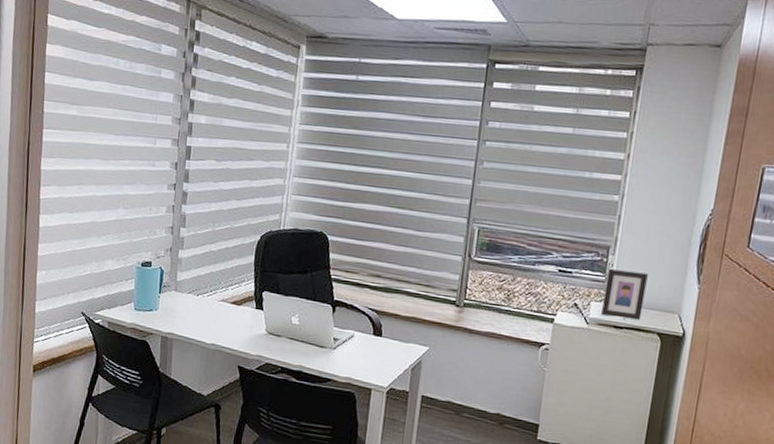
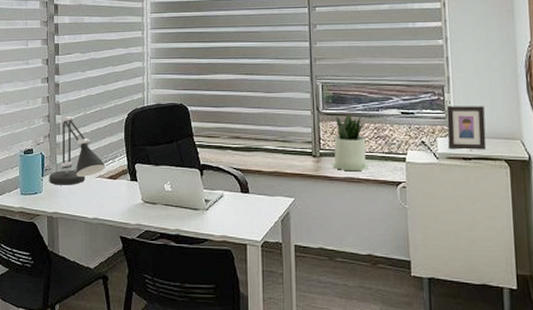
desk lamp: none [166,230,231,306] -> present [49,115,106,185]
planter: none [473,265,517,327] -> present [331,114,370,172]

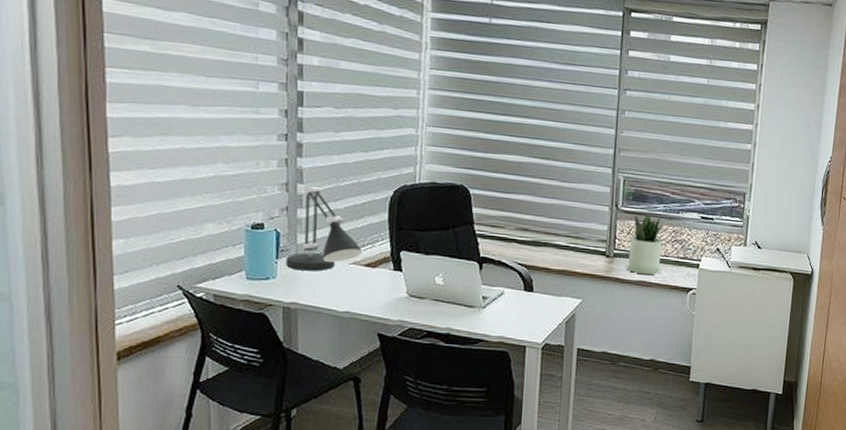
picture frame: present [446,106,487,150] -> none [741,214,780,261]

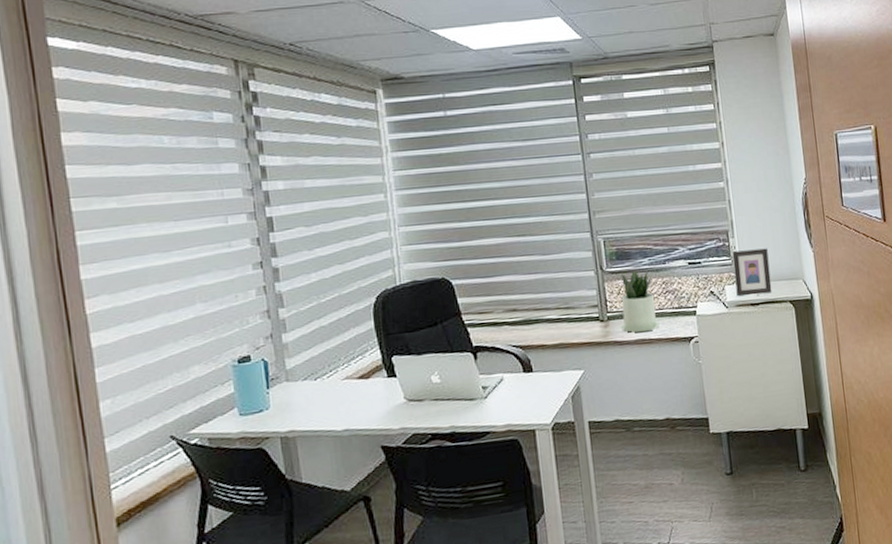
desk lamp: present [286,186,363,271] -> none [277,307,354,397]
picture frame: none [741,214,780,261] -> present [732,248,773,297]

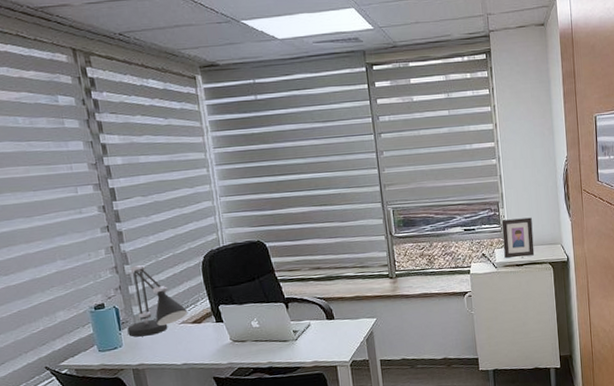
desk lamp: none [277,307,354,397] -> present [127,264,188,337]
planter: present [620,270,661,333] -> none [406,236,440,288]

